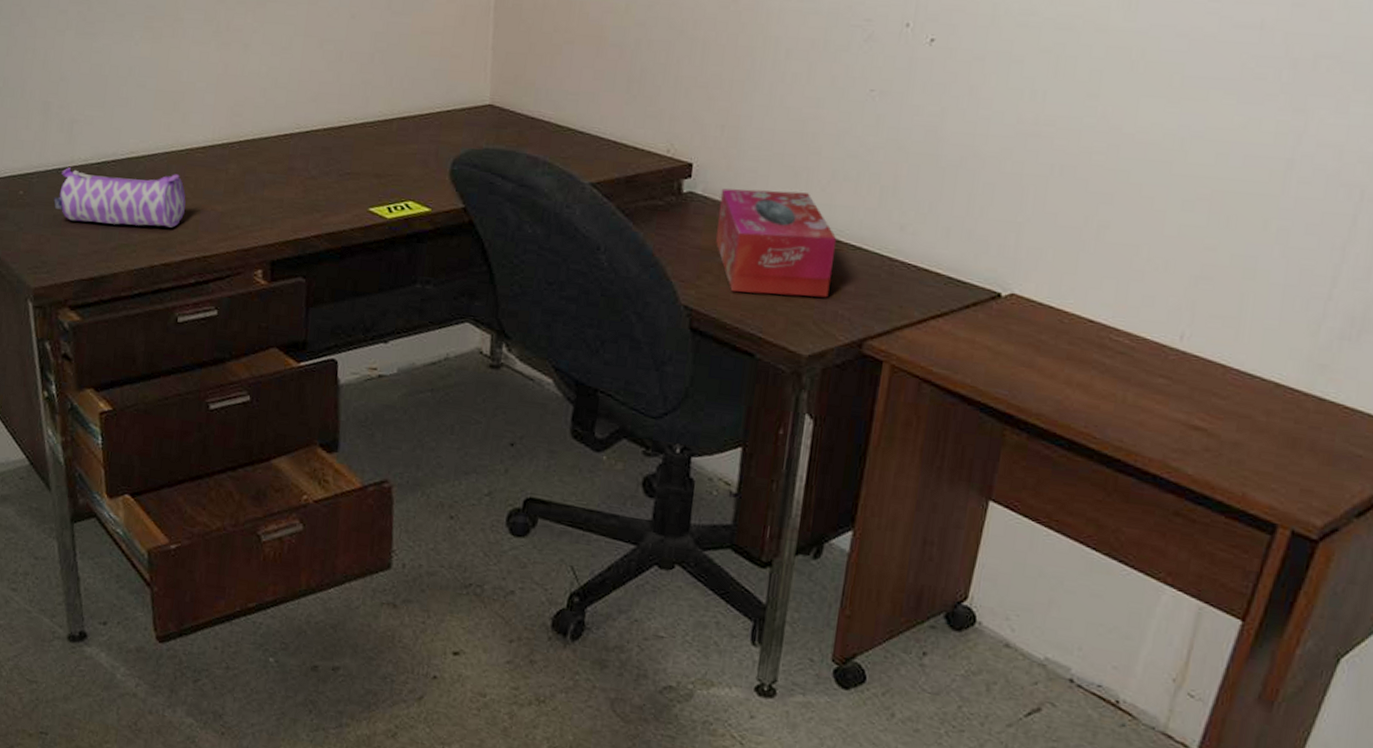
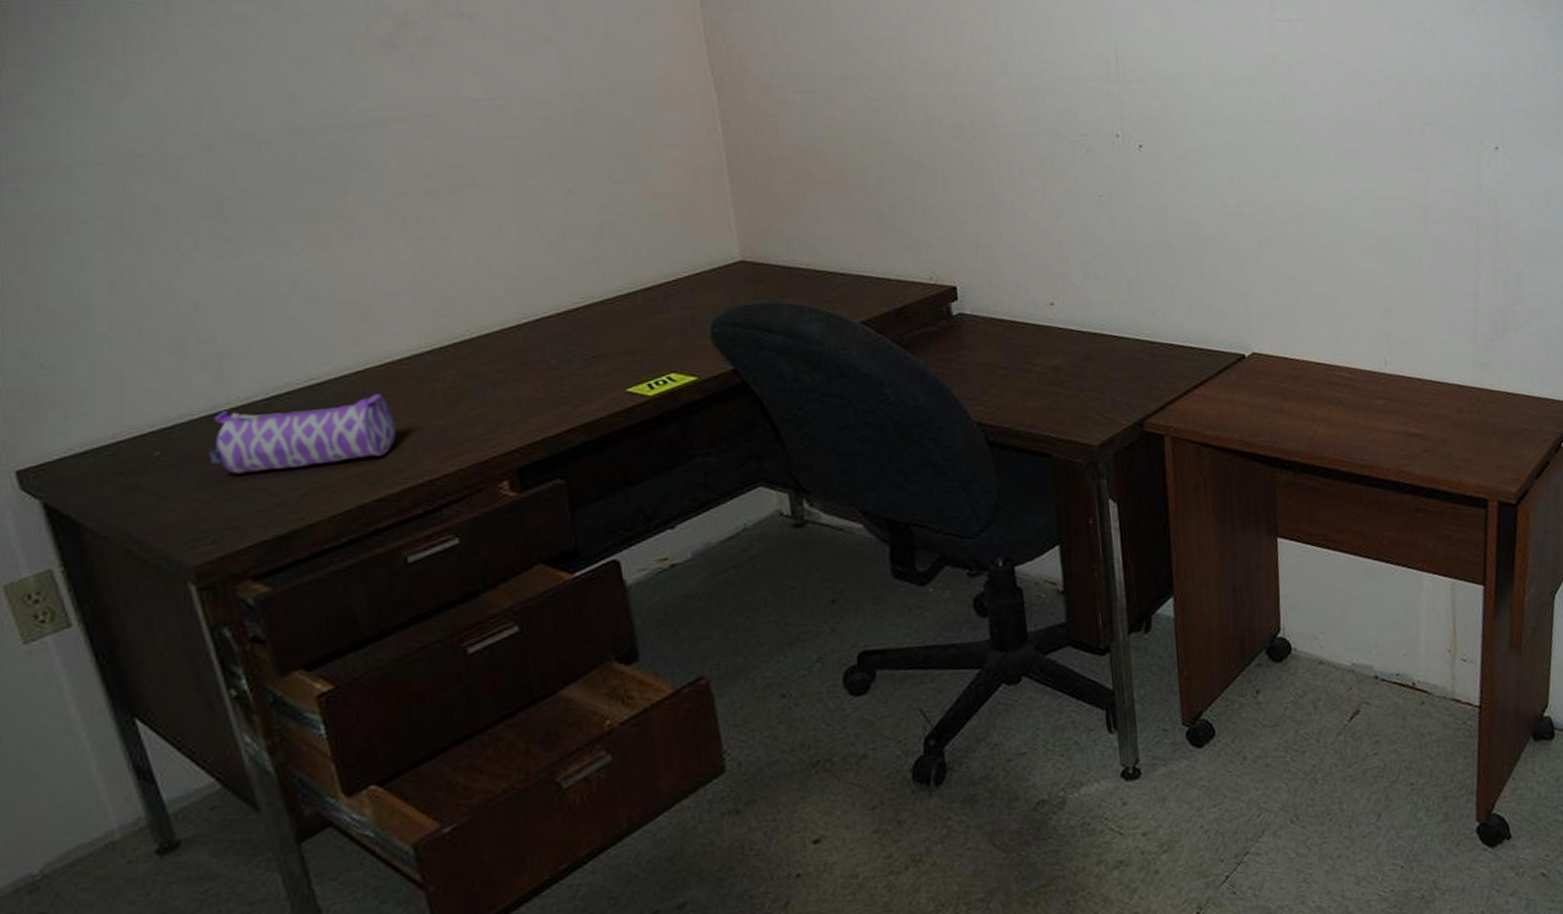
tissue box: present [716,188,837,298] -> none [988,296,1105,400]

